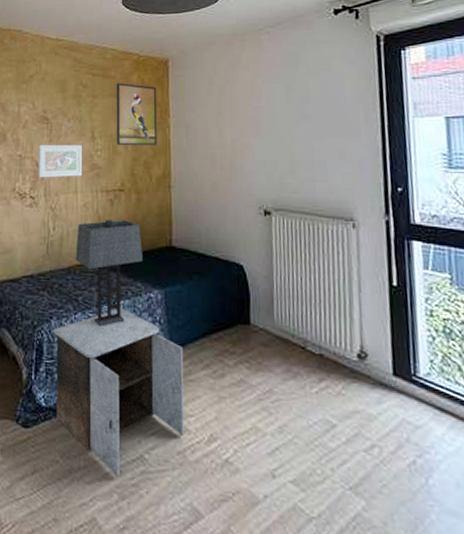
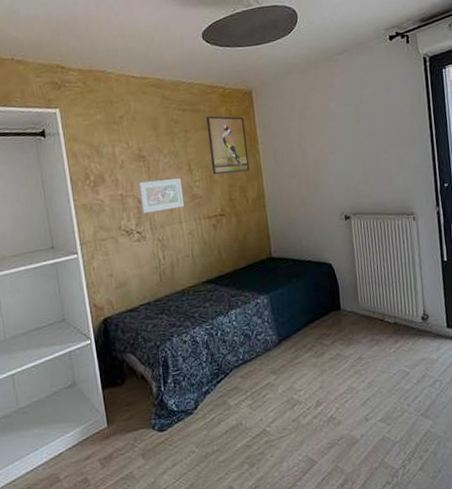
nightstand: present [53,307,184,478] -> none [175,315,297,451]
table lamp: present [75,220,143,328] -> none [186,240,248,336]

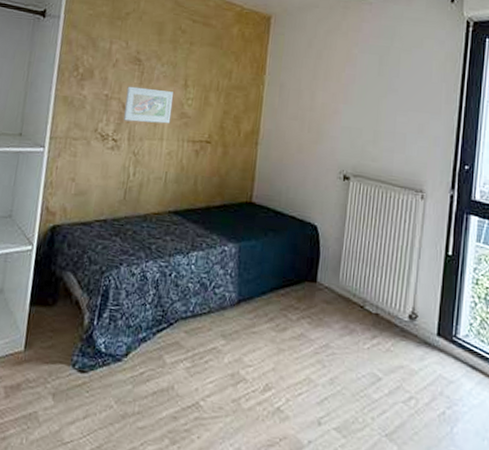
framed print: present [206,116,250,175] -> none [209,33,256,101]

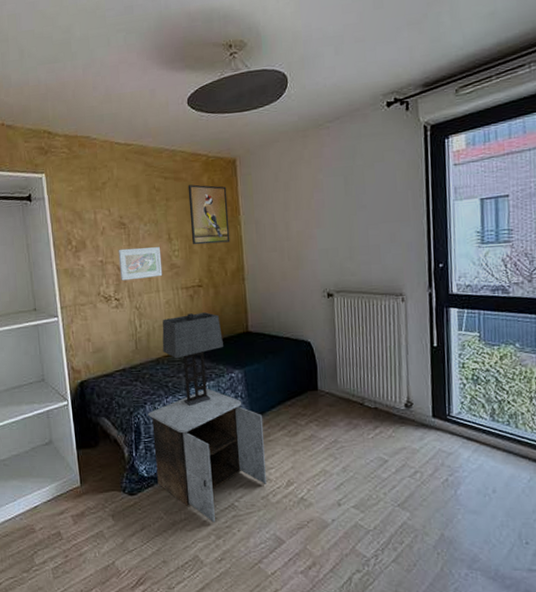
nightstand: none [115,258,251,423] -> present [148,388,267,523]
table lamp: none [153,170,223,277] -> present [162,312,223,407]
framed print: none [209,33,256,101] -> present [187,184,230,245]

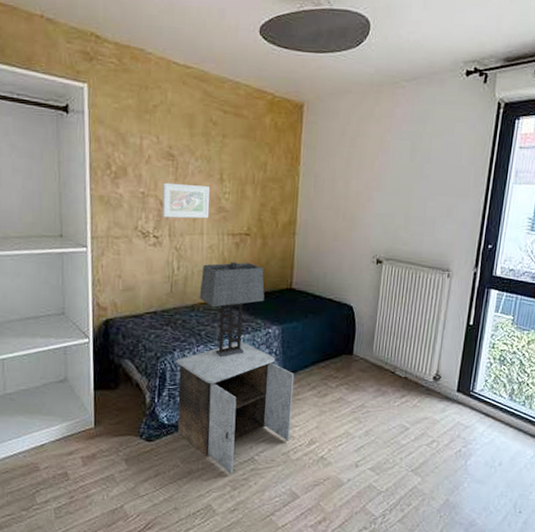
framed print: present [187,184,230,245] -> none [245,124,290,193]

